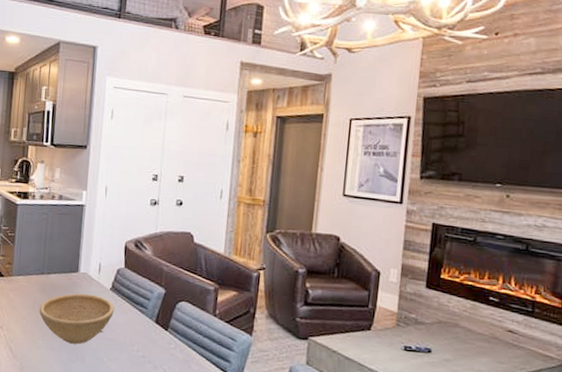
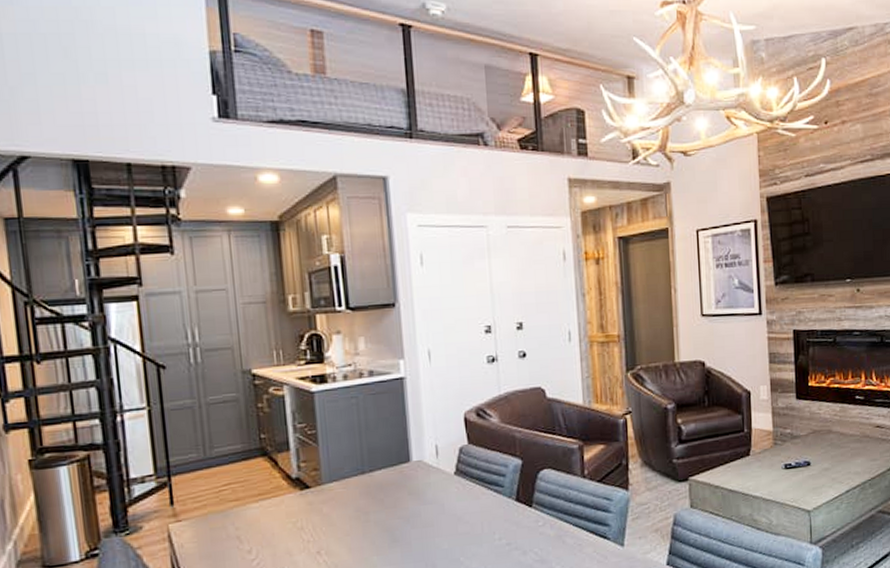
bowl: present [39,293,114,345] -> none [366,484,464,551]

